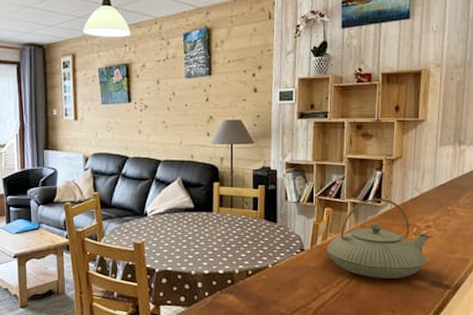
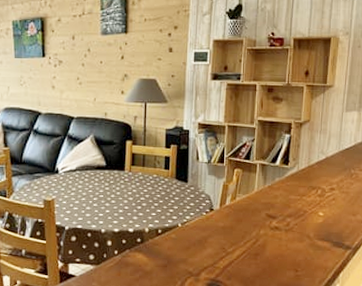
teapot: present [326,198,430,278] -> none [234,160,334,239]

